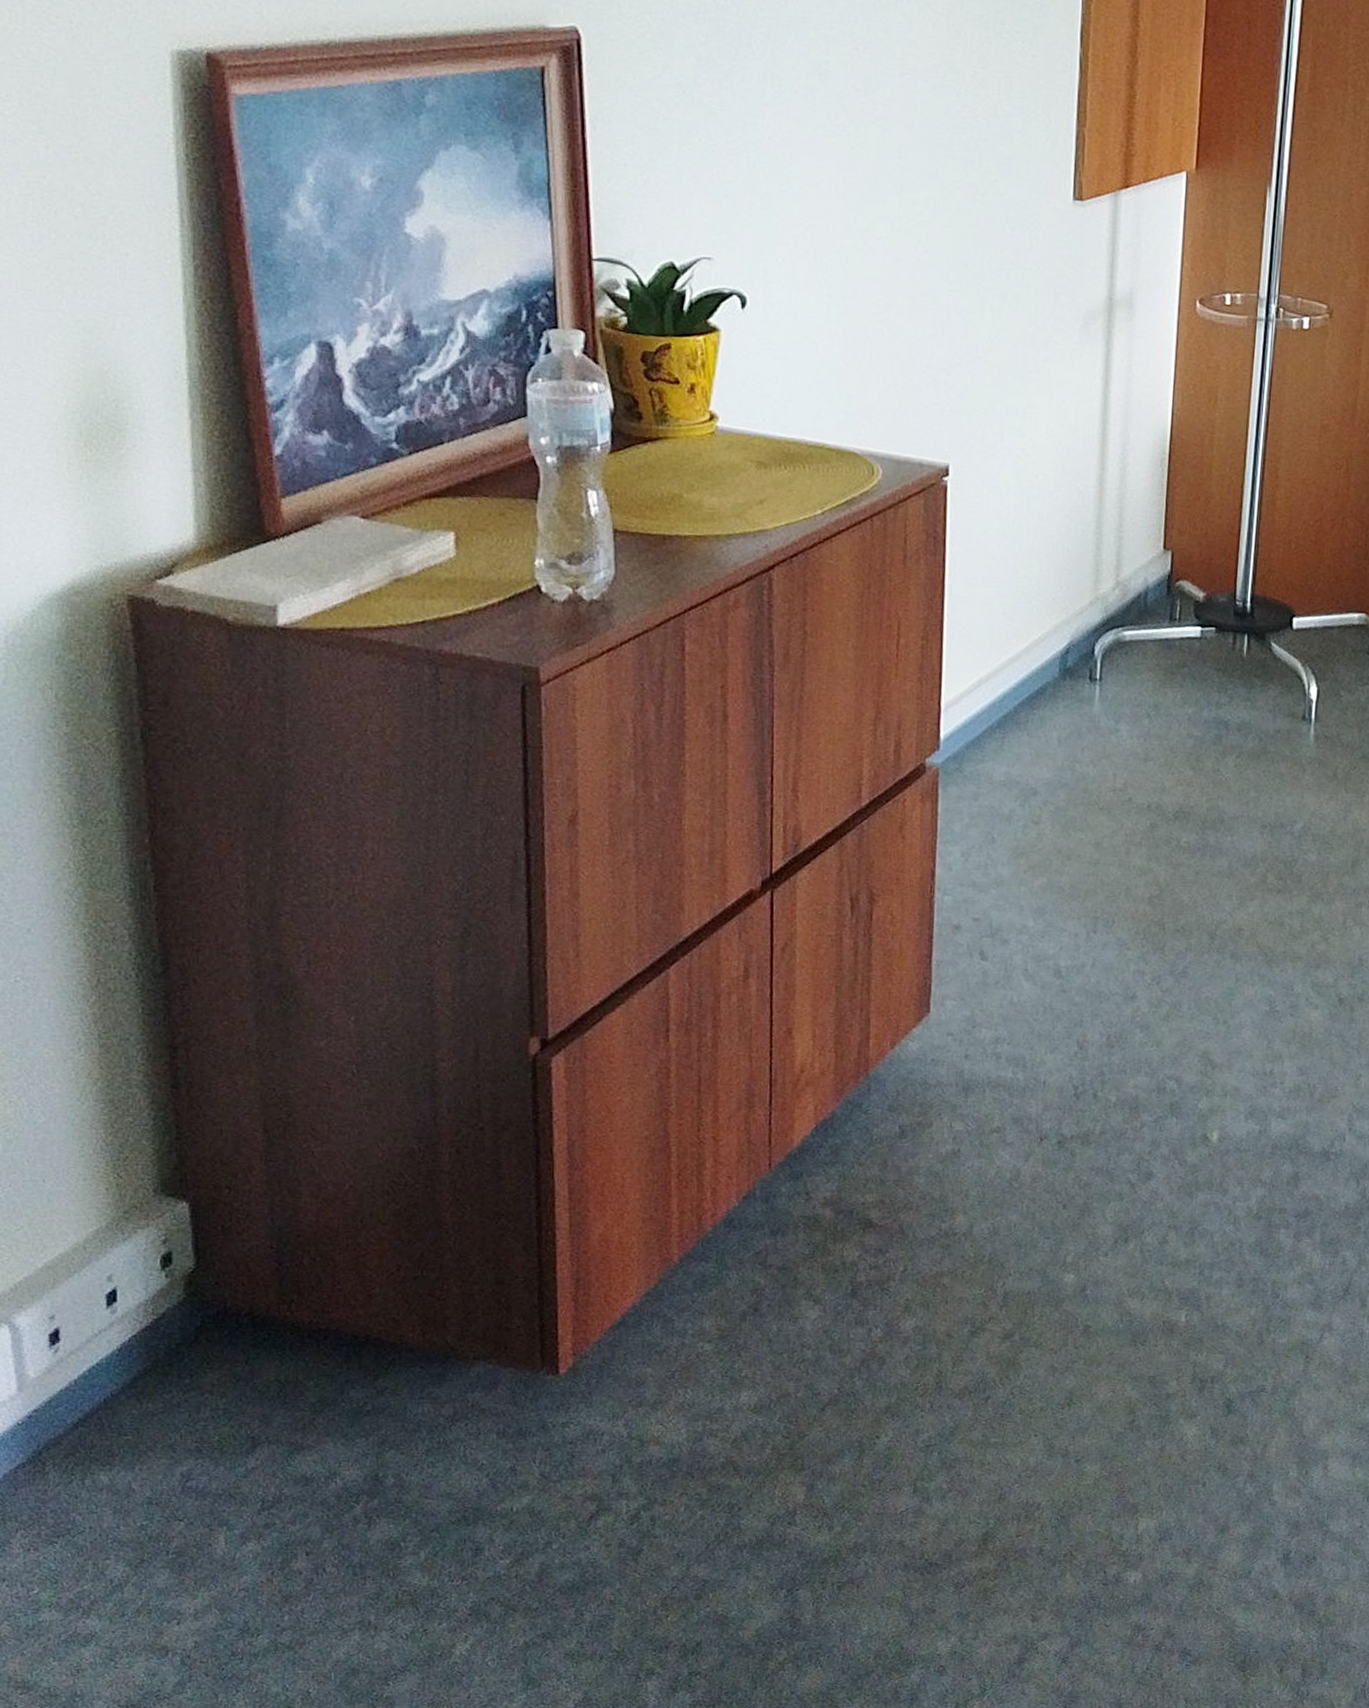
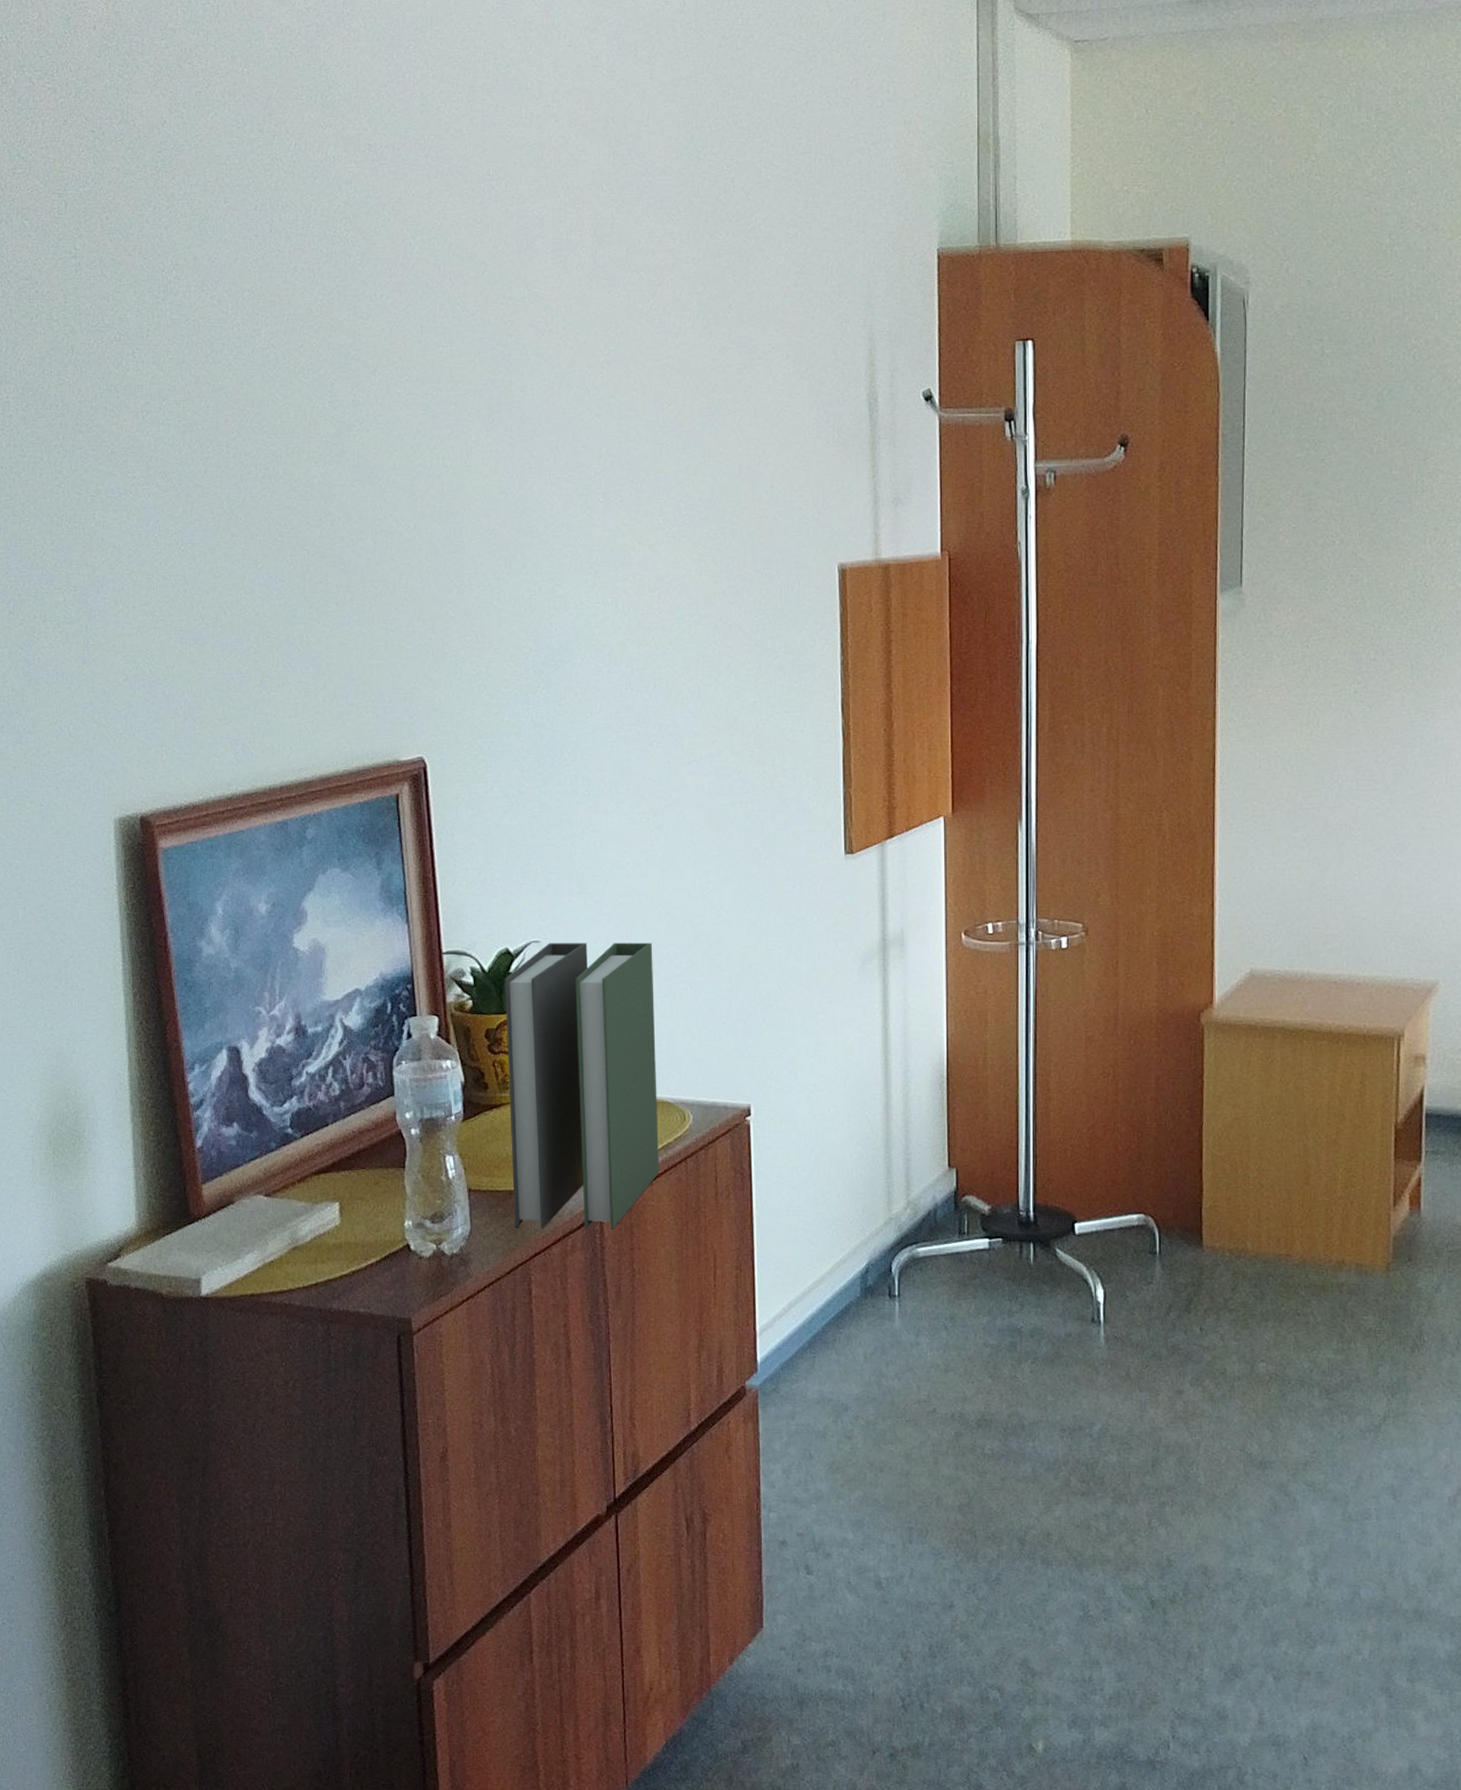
binder: none [667,261,846,587] -> present [504,942,659,1230]

